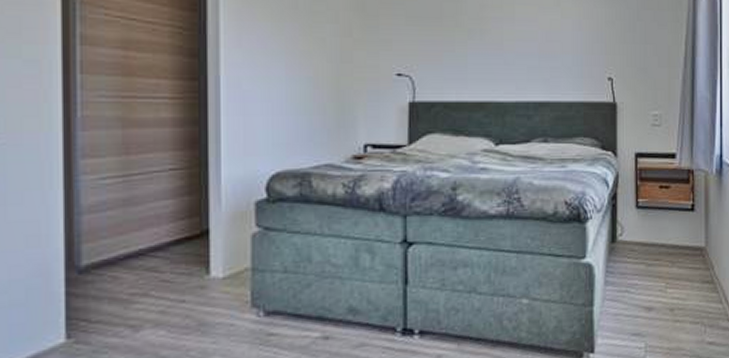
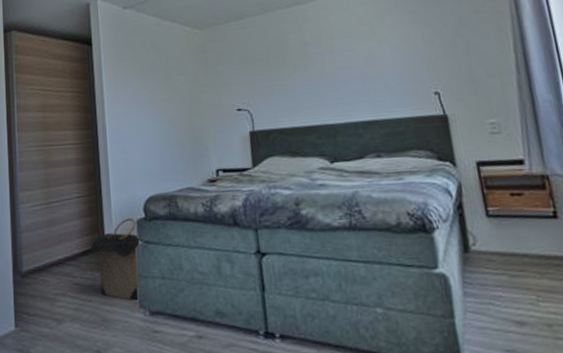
laundry hamper: none [187,199,260,299] -> present [90,218,141,300]

